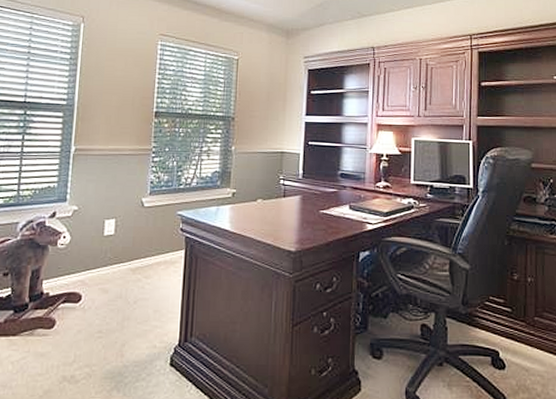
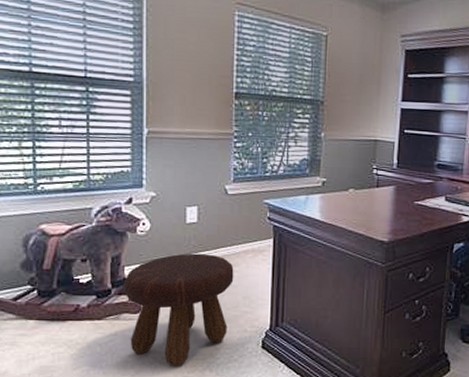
footstool: none [39,266,146,386] -> present [123,253,234,366]

